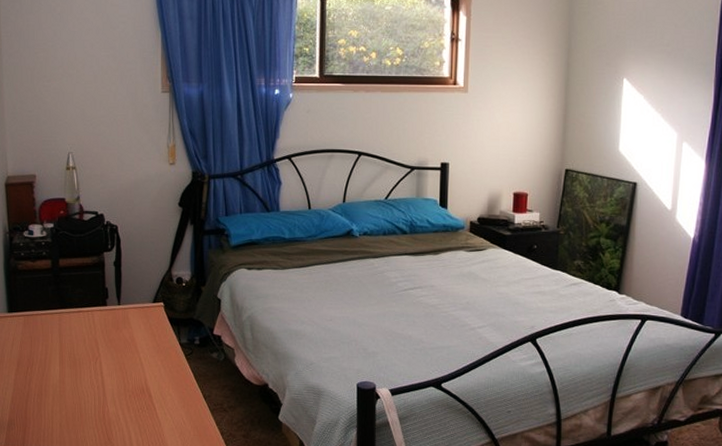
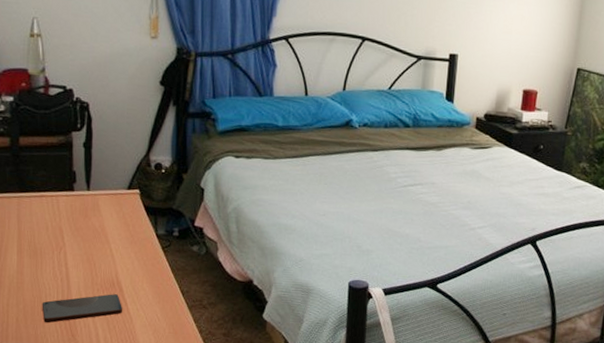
phone: none [81,400,153,427] -> present [41,294,123,323]

